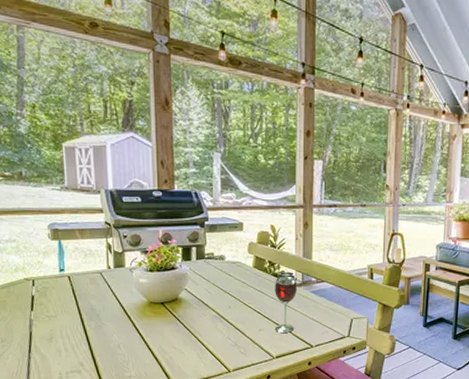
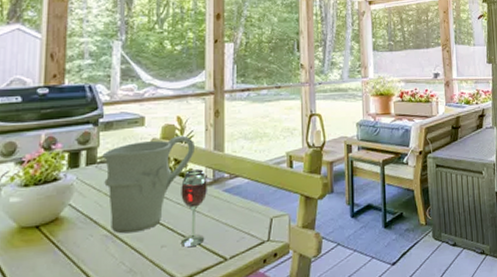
pitcher: none [209,242,286,317] -> present [102,135,194,234]

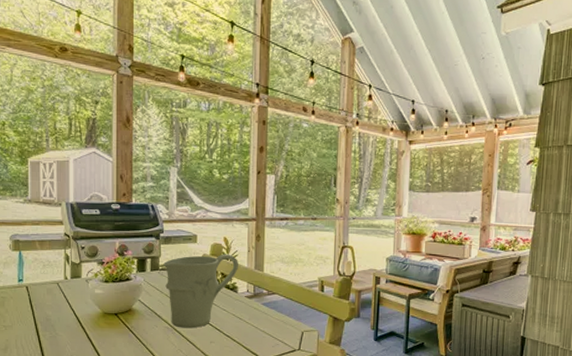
wineglass: present [181,169,208,247] -> none [226,284,250,345]

